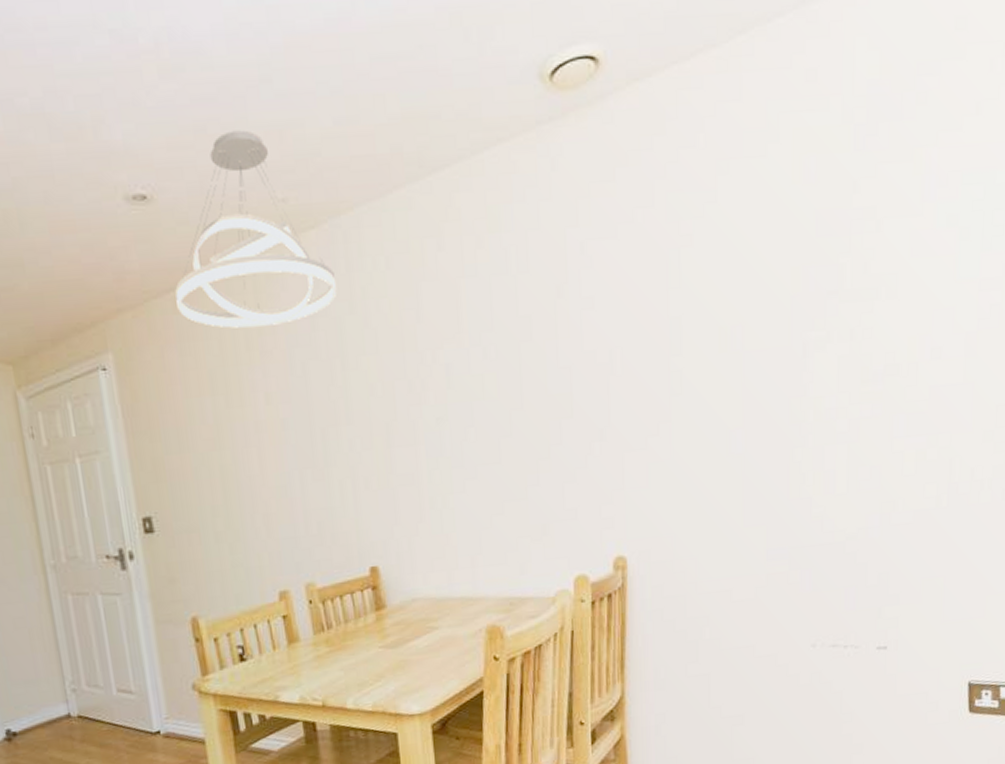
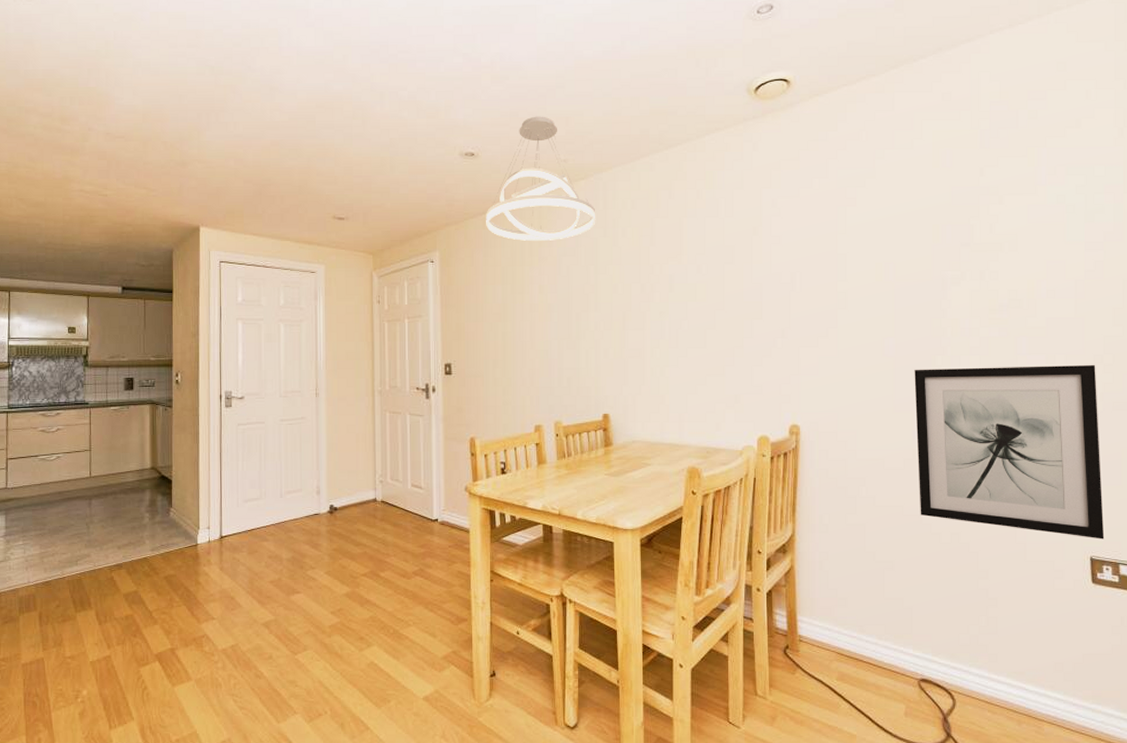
wall art: none [768,442,986,660] -> present [914,364,1105,540]

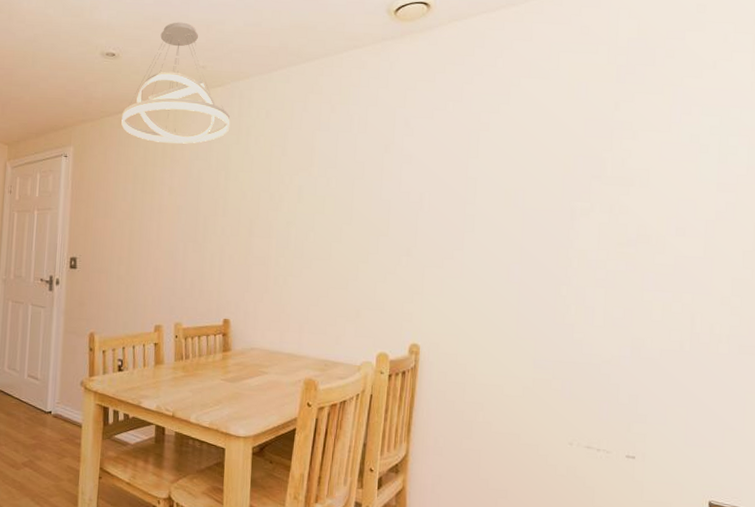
wall art: present [914,364,1105,540] -> none [536,297,725,485]

